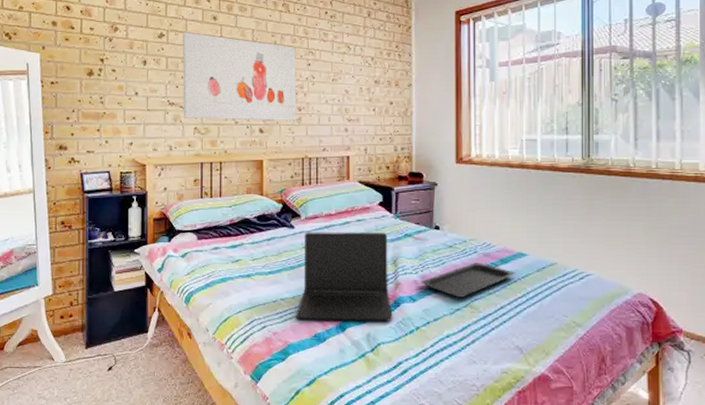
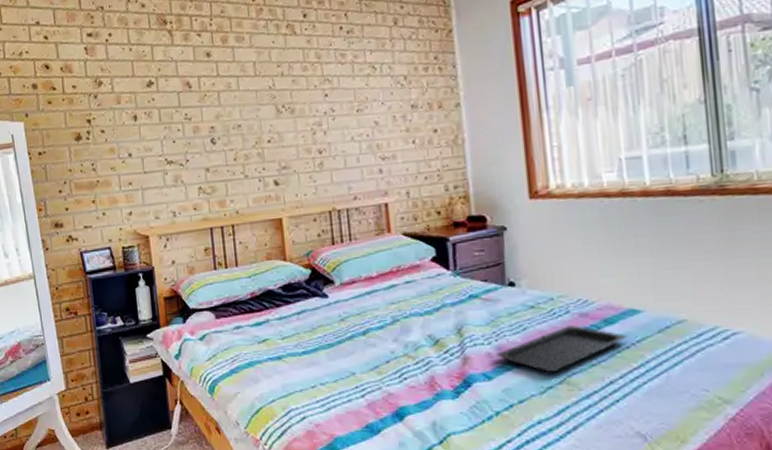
wall art: present [182,32,297,121] -> none [173,75,318,178]
laptop: present [296,232,393,321] -> none [340,295,464,408]

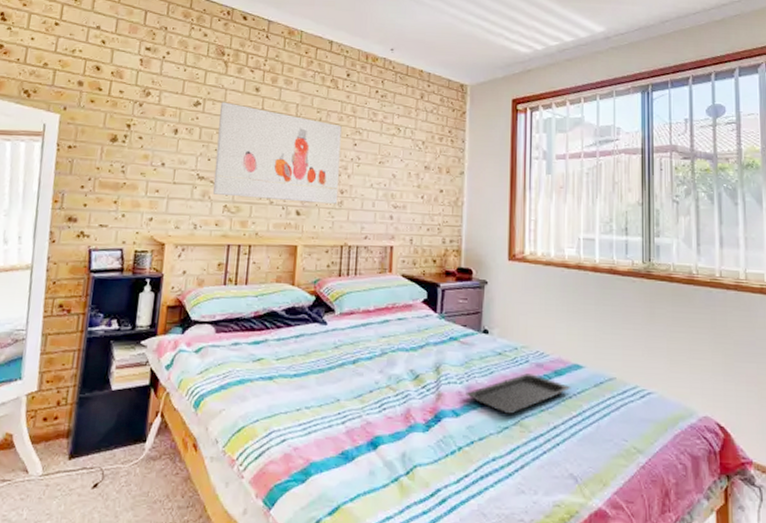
wall art: none [173,75,318,178] -> present [212,102,342,204]

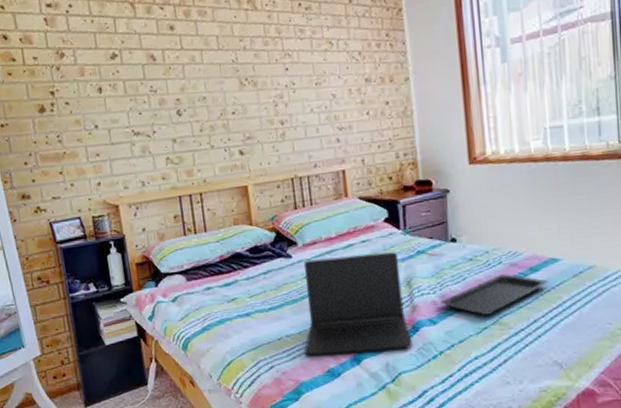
wall art: present [212,102,342,204] -> none [137,48,280,148]
laptop: none [322,329,433,439] -> present [303,252,413,356]

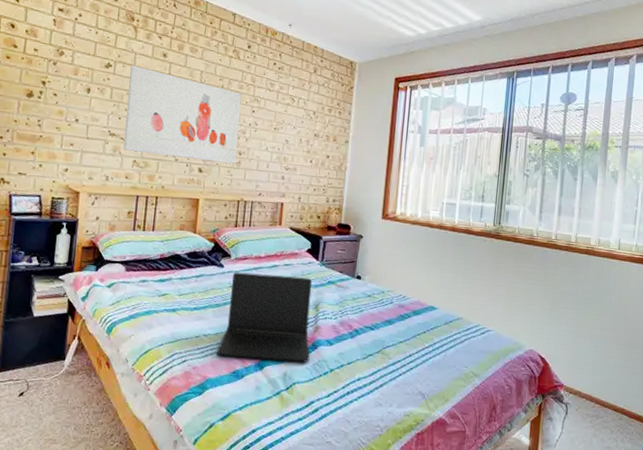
wall art: none [137,48,280,148] -> present [122,65,242,164]
serving tray: present [440,274,549,316] -> none [339,312,426,344]

